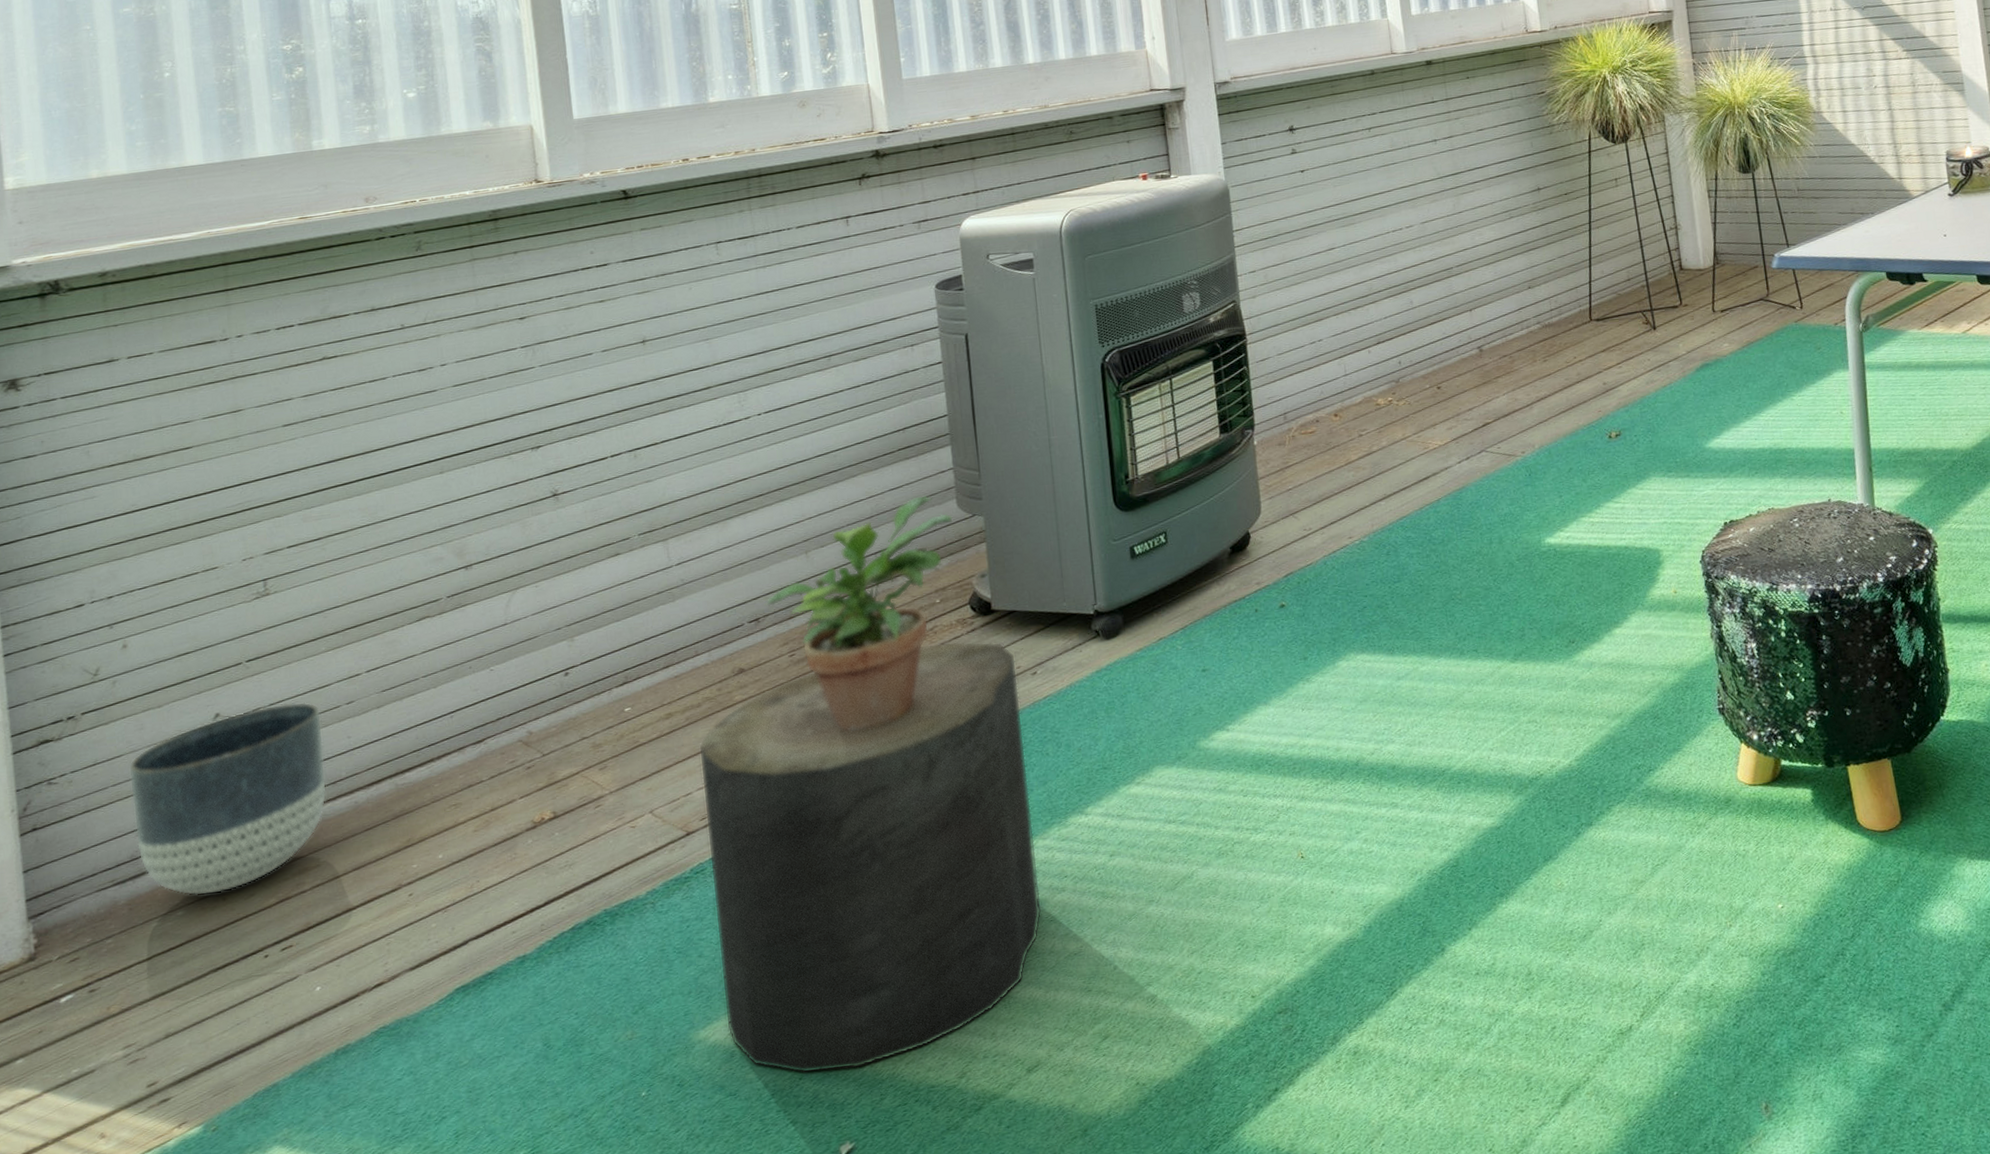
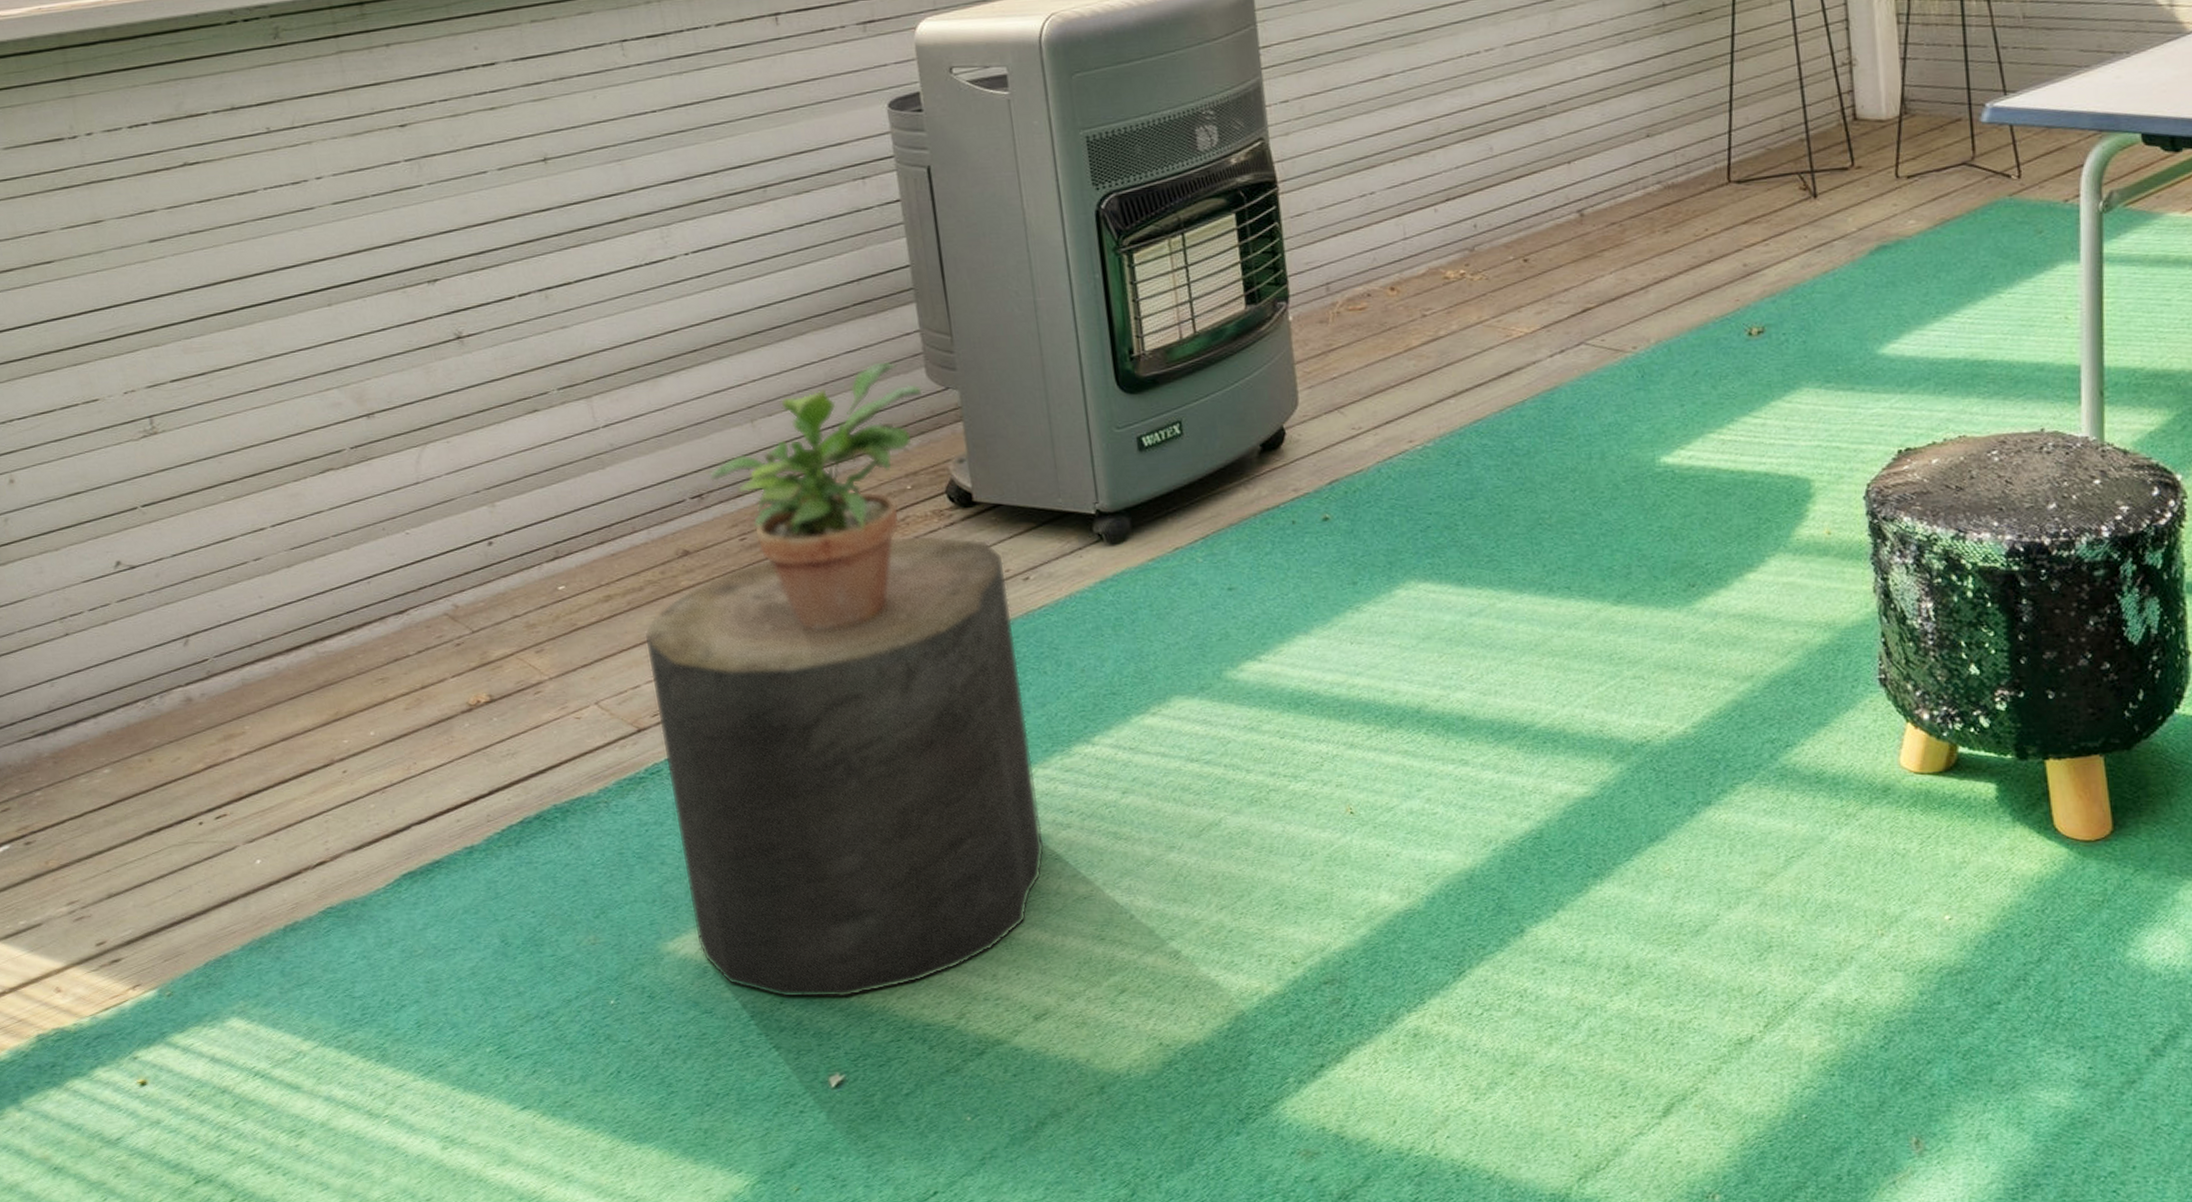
planter: present [128,701,327,896] -> none [33,554,244,755]

